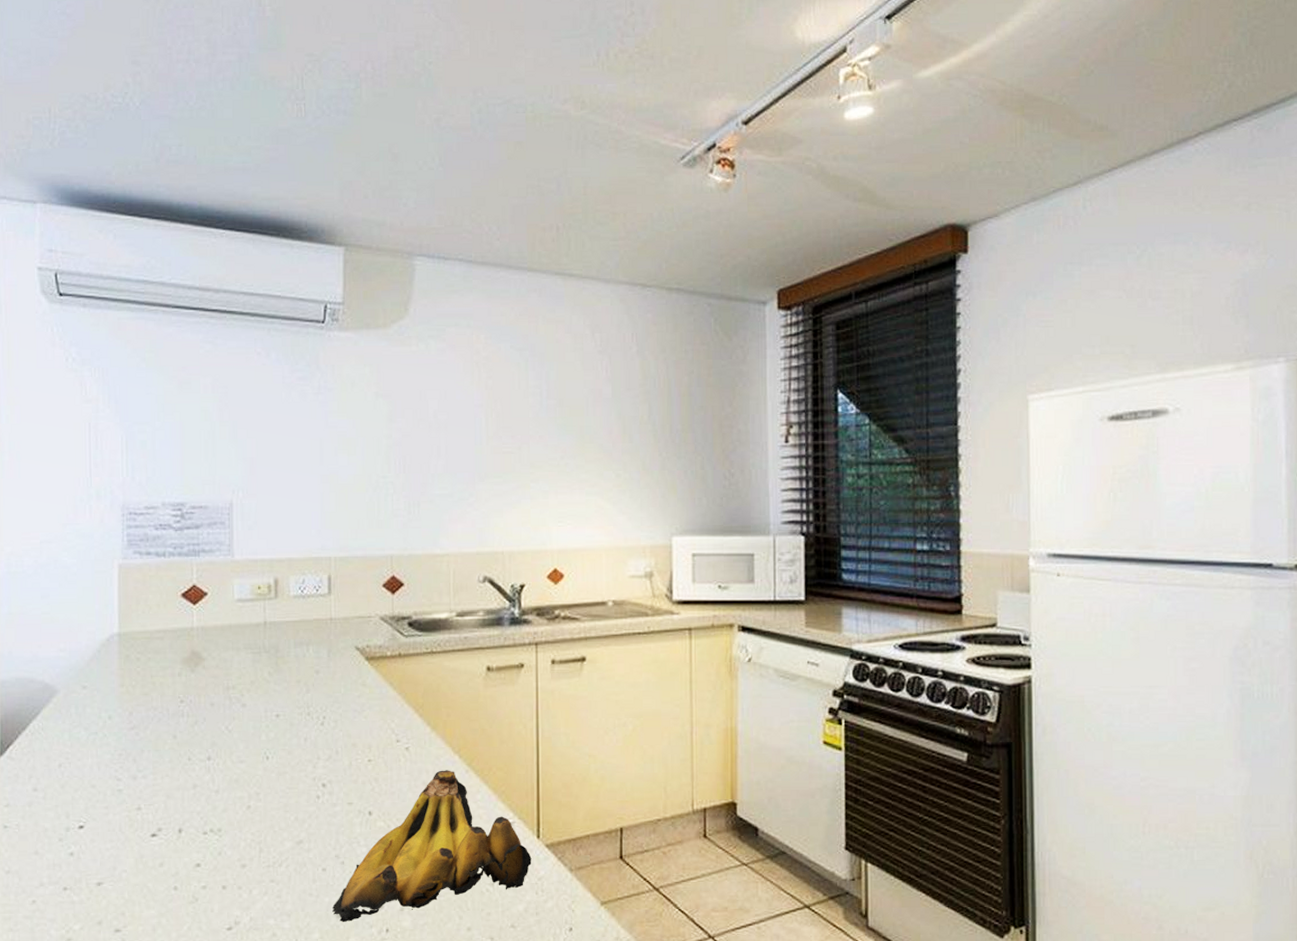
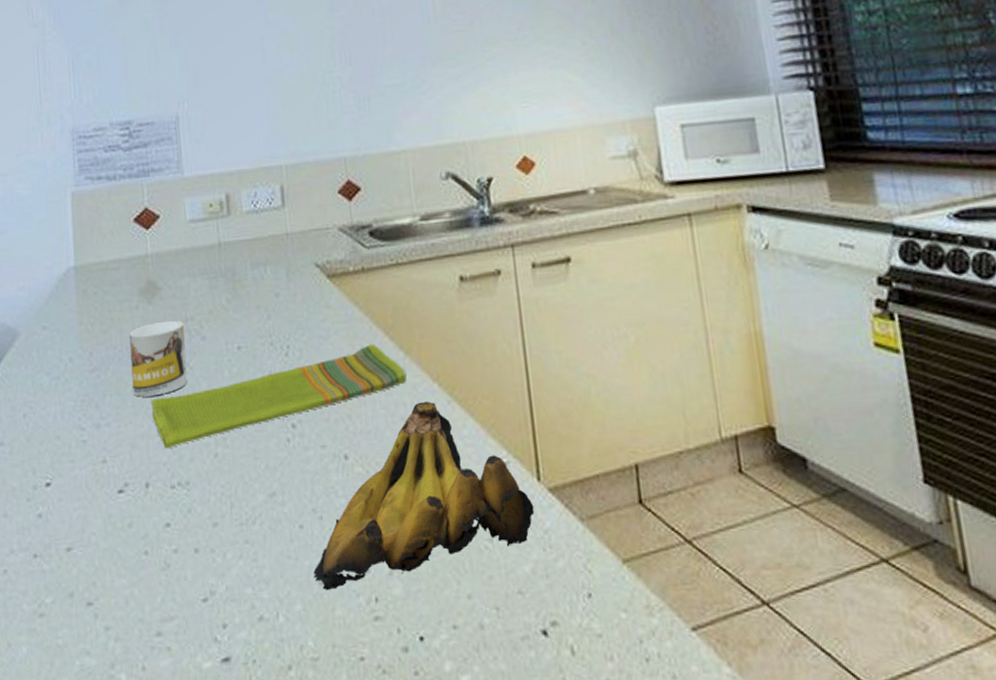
mug: none [170,689,225,754] -> present [129,321,188,397]
dish towel: none [188,719,431,800] -> present [151,344,407,449]

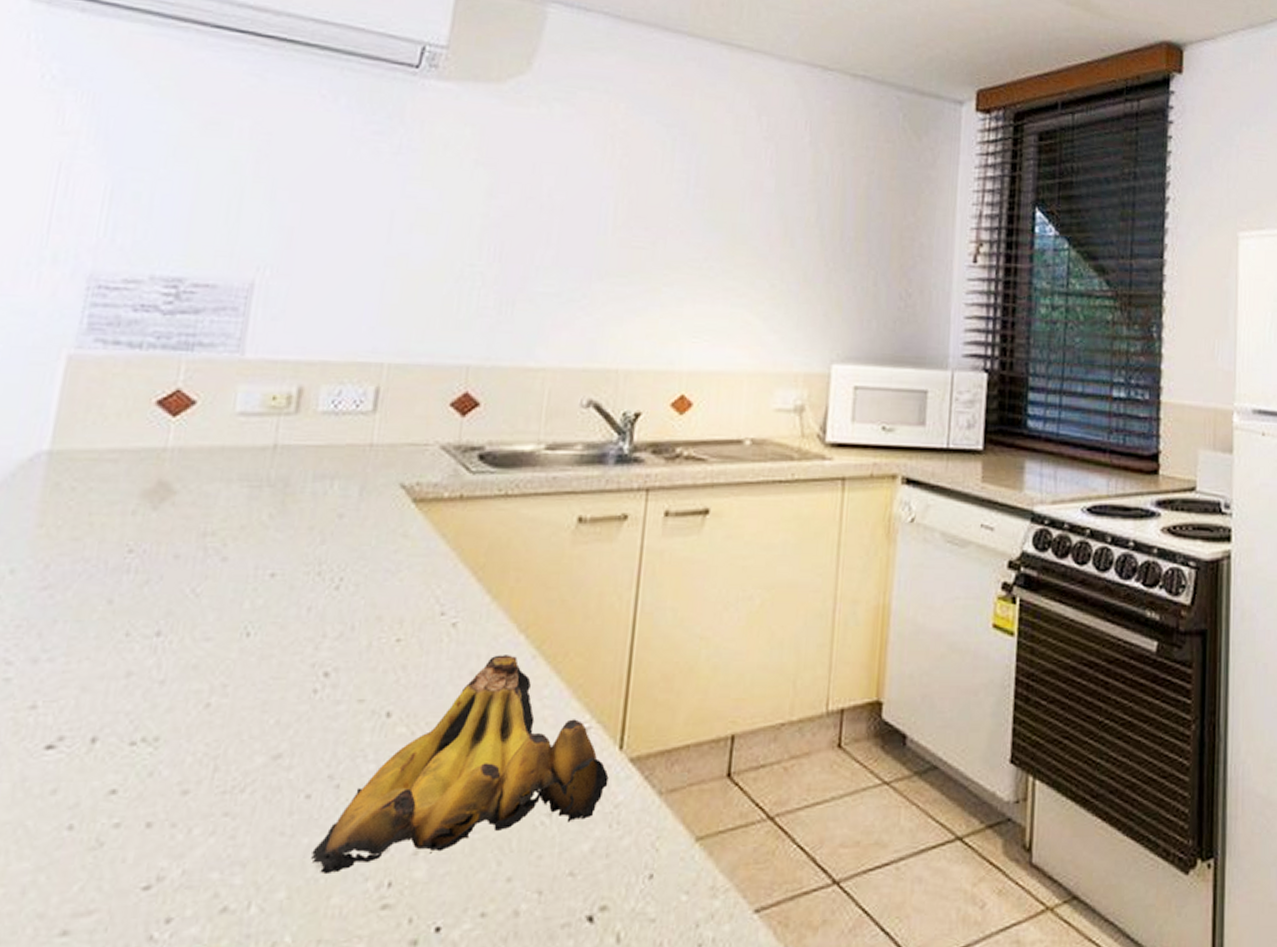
mug: present [129,321,188,397] -> none [101,534,199,627]
dish towel: present [151,344,407,449] -> none [122,584,489,695]

